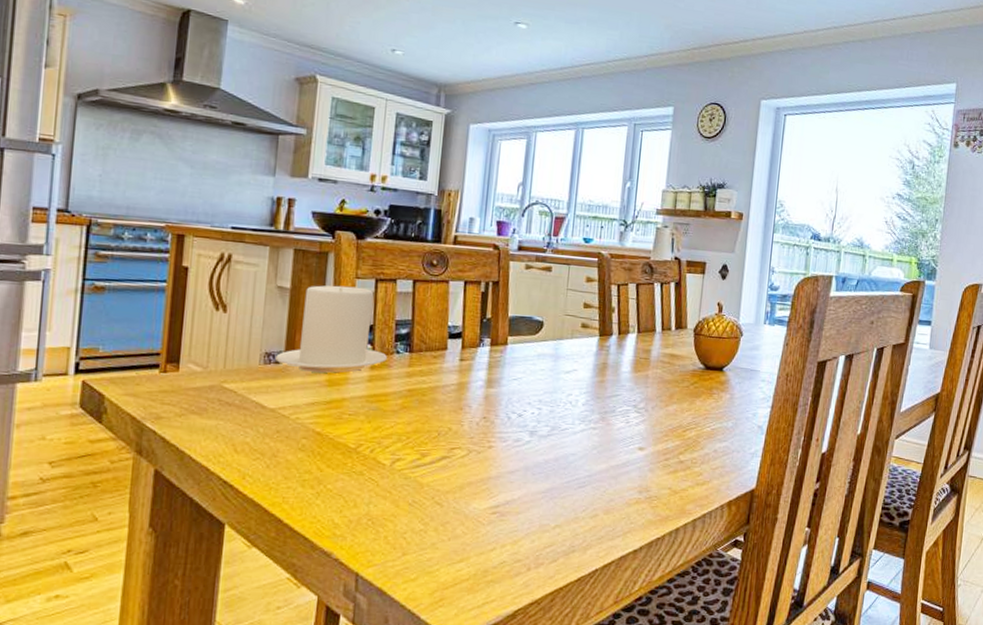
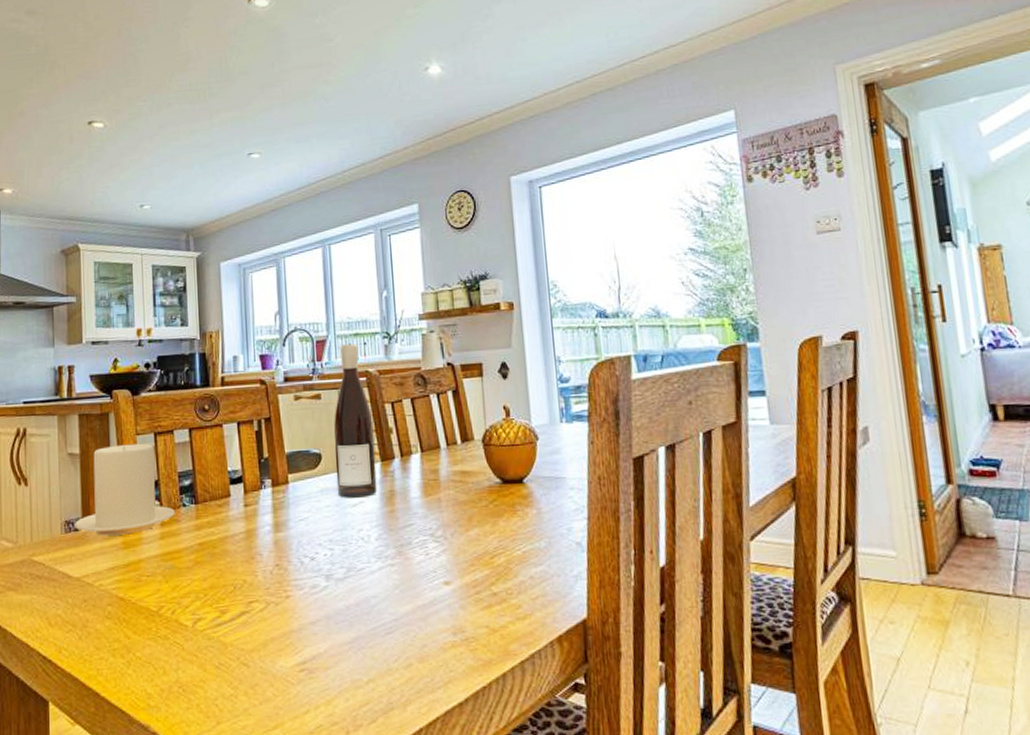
bottle: none [553,224,598,367] -> present [333,343,378,499]

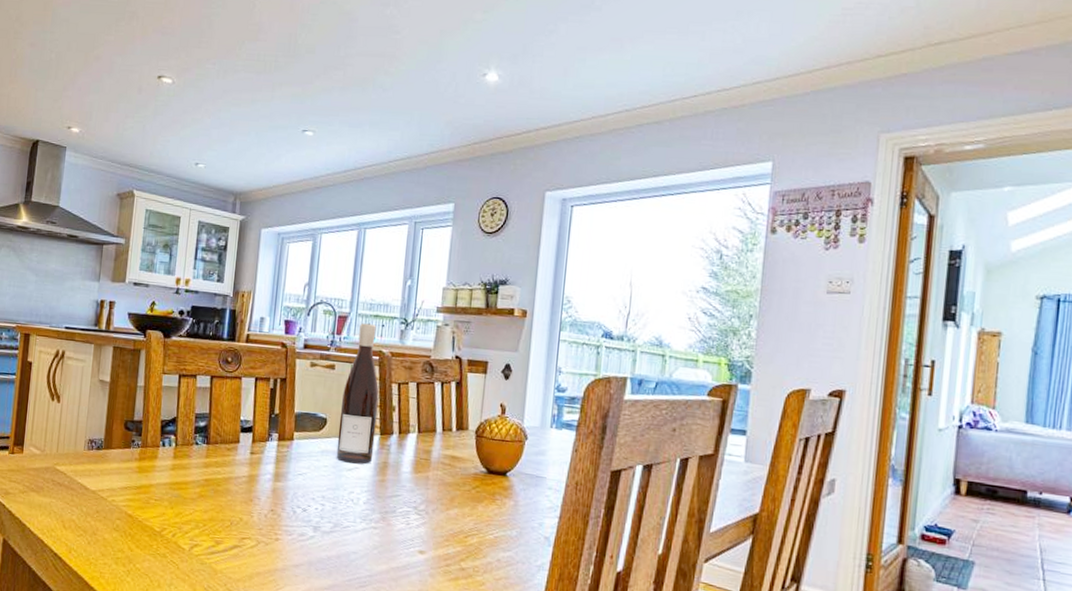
candle: present [75,443,175,536] -> none [97,379,188,461]

